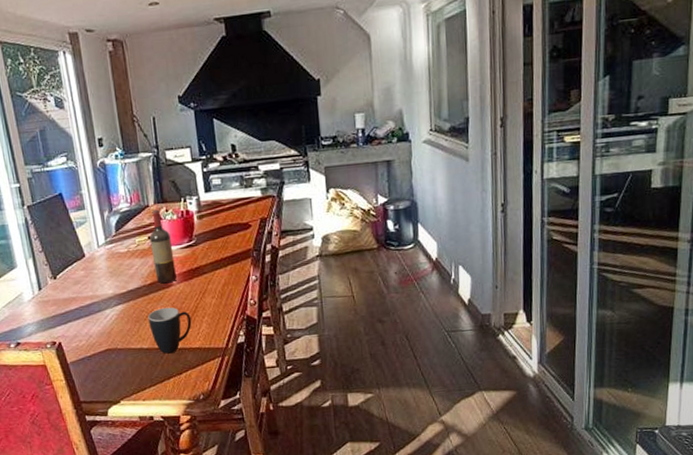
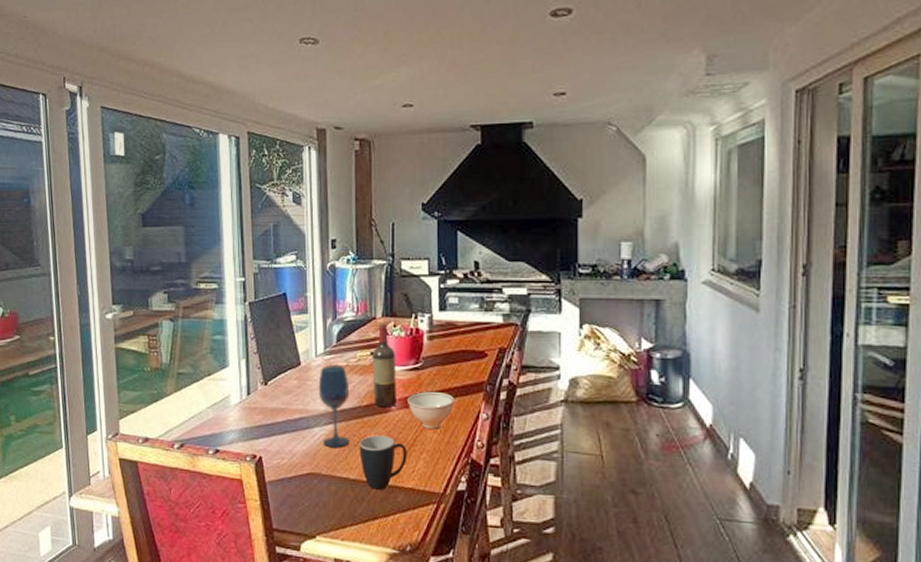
wineglass: none [103,252,139,325] -> present [318,365,350,448]
bowl: none [186,263,227,296] -> present [408,392,454,429]

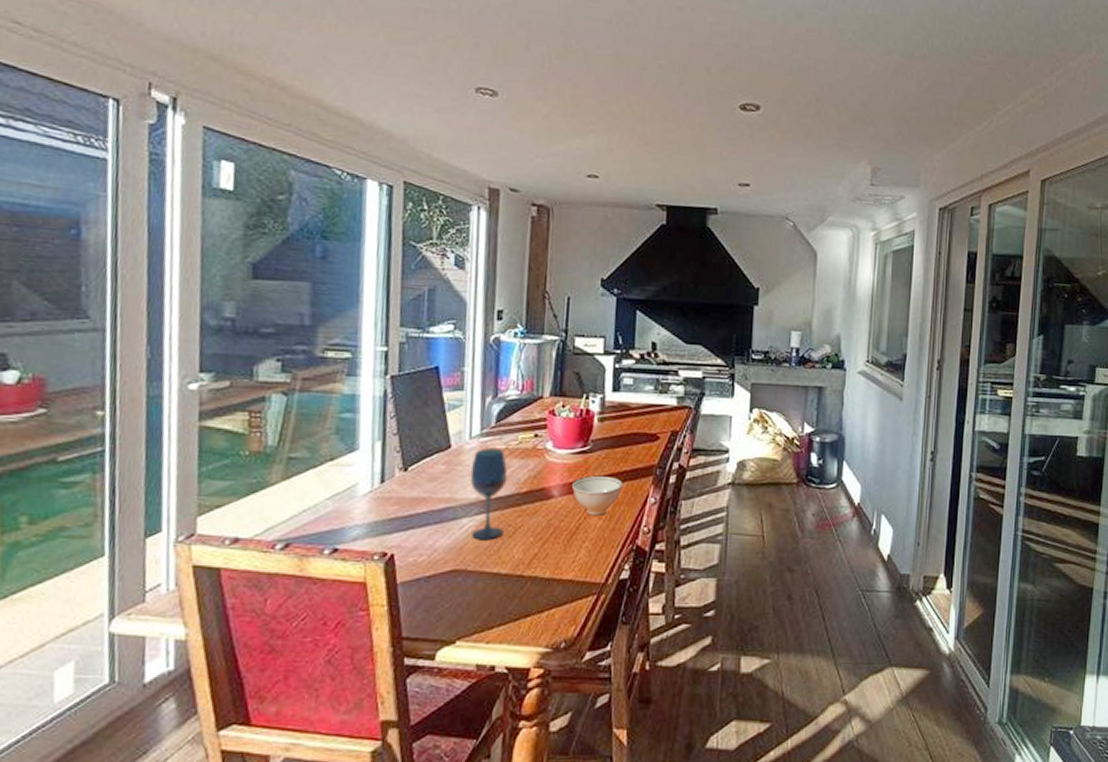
mug: present [359,435,407,490] -> none [514,524,569,584]
wine bottle: present [372,323,396,408] -> none [534,402,563,494]

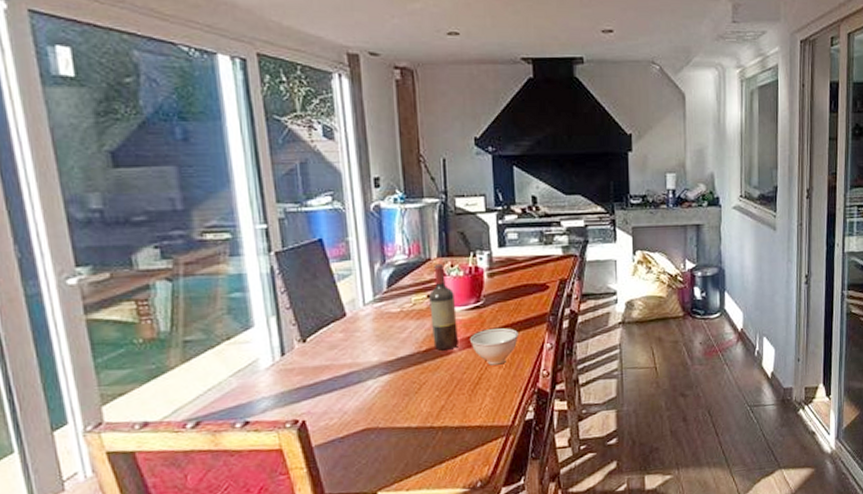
wineglass: present [470,448,508,541] -> none [368,312,409,399]
wine bottle: none [534,402,563,494] -> present [429,263,458,351]

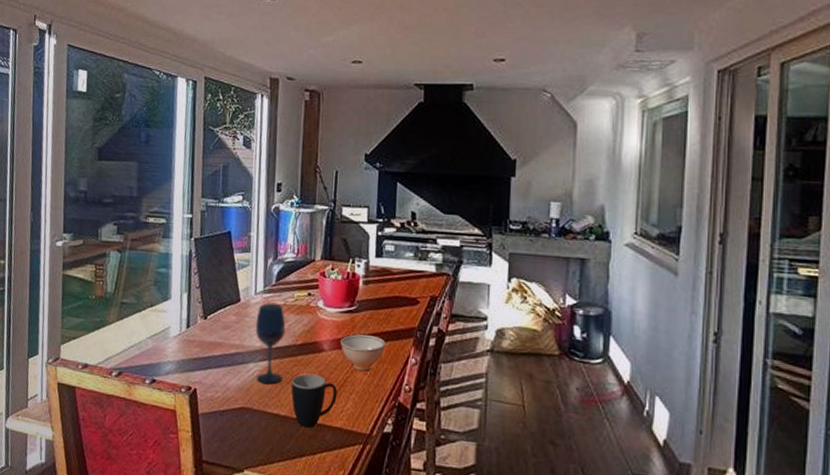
wineglass: none [368,312,409,399] -> present [255,303,286,385]
mug: none [420,378,473,434] -> present [291,373,338,428]
wine bottle: present [429,263,458,351] -> none [308,265,332,348]

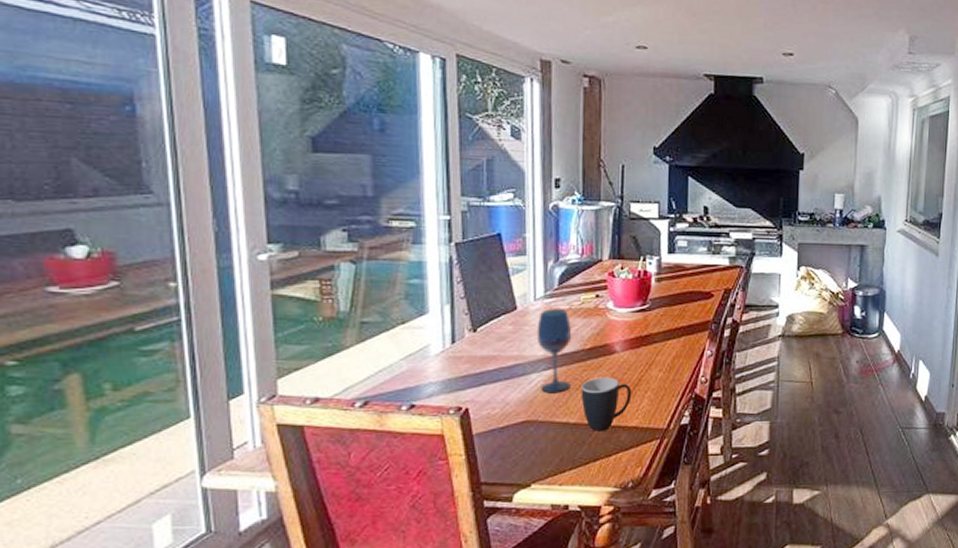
bowl: present [340,334,385,371] -> none [633,333,680,368]

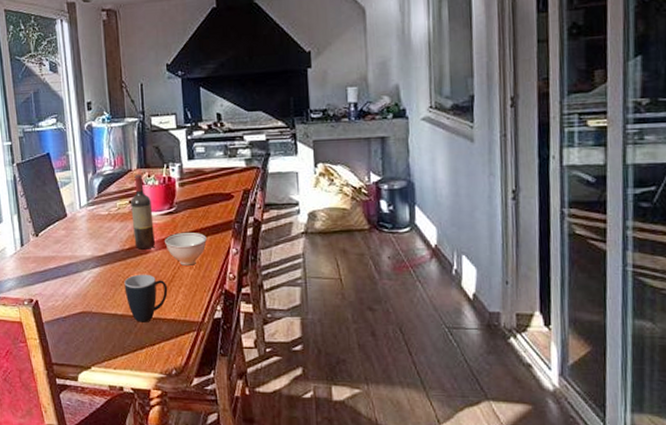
wineglass: present [536,309,572,394] -> none [84,215,115,288]
wine bottle: none [597,265,623,350] -> present [131,174,155,250]
bowl: none [633,333,680,368] -> present [165,233,207,266]

